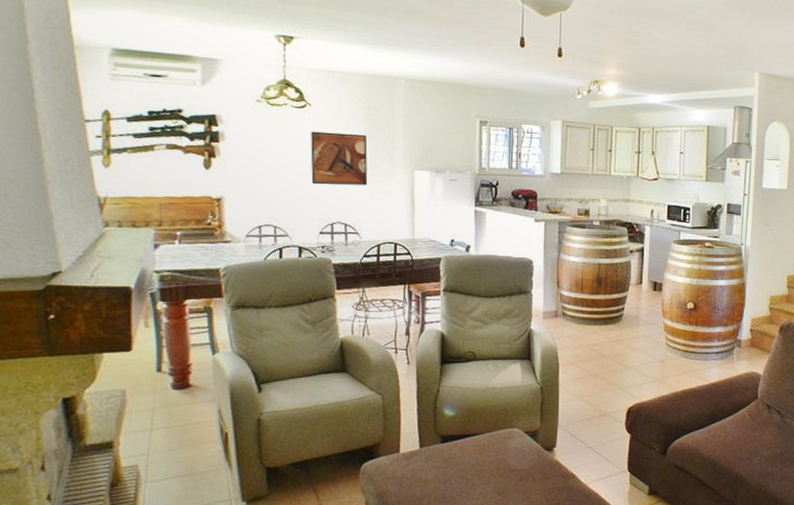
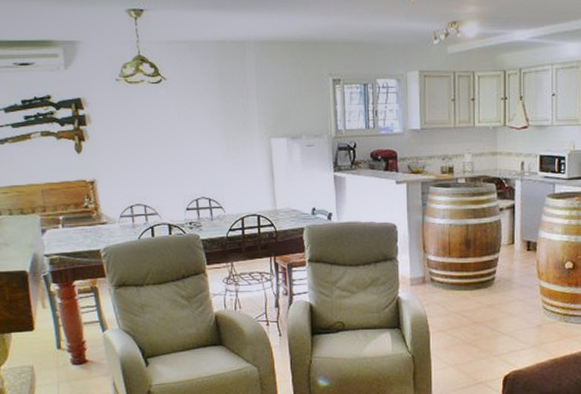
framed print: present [311,131,368,186] -> none [169,105,227,161]

